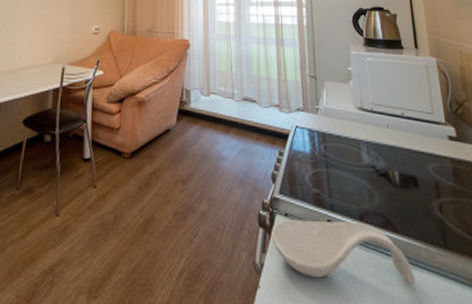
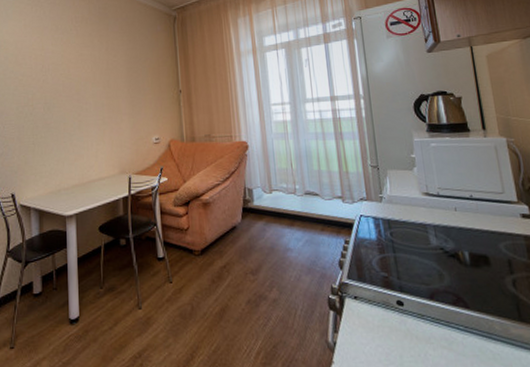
spoon rest: present [272,220,416,285] -> none [342,300,490,356]

